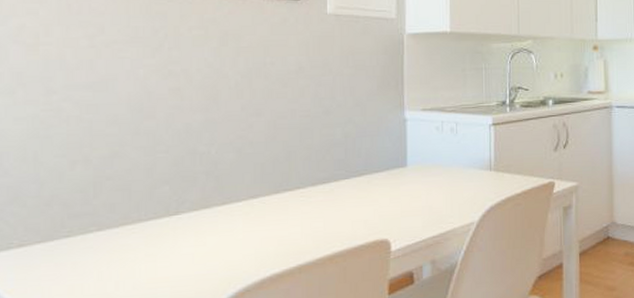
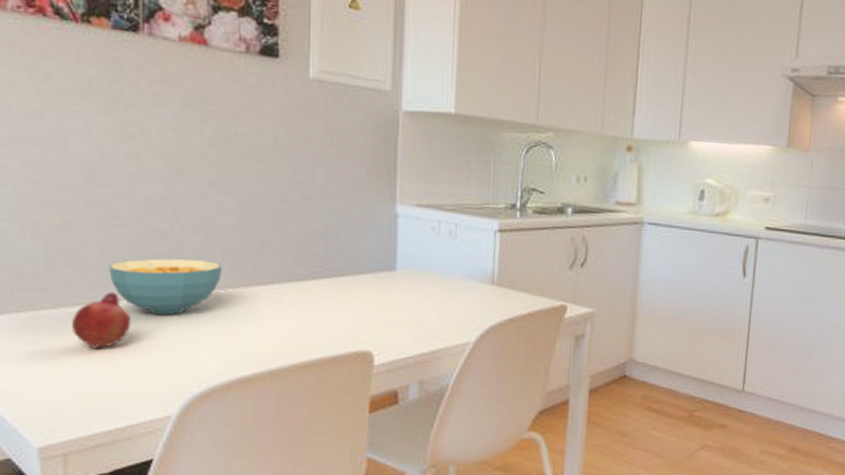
fruit: none [116,210,173,264] -> present [71,292,132,349]
cereal bowl: none [152,174,255,227] -> present [109,258,223,315]

